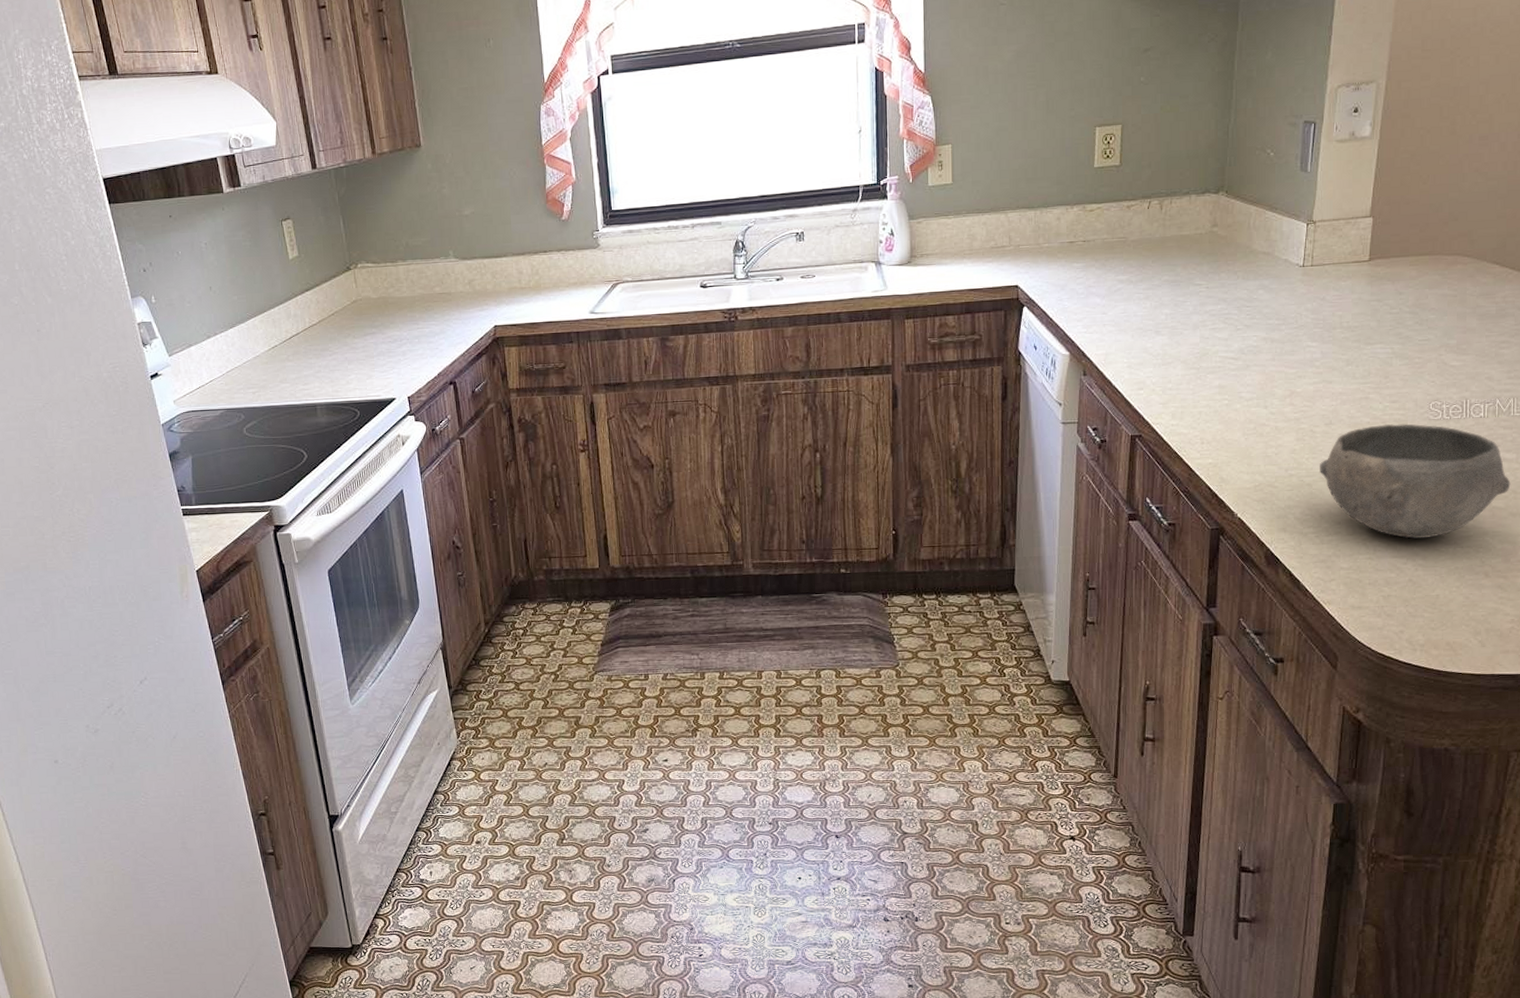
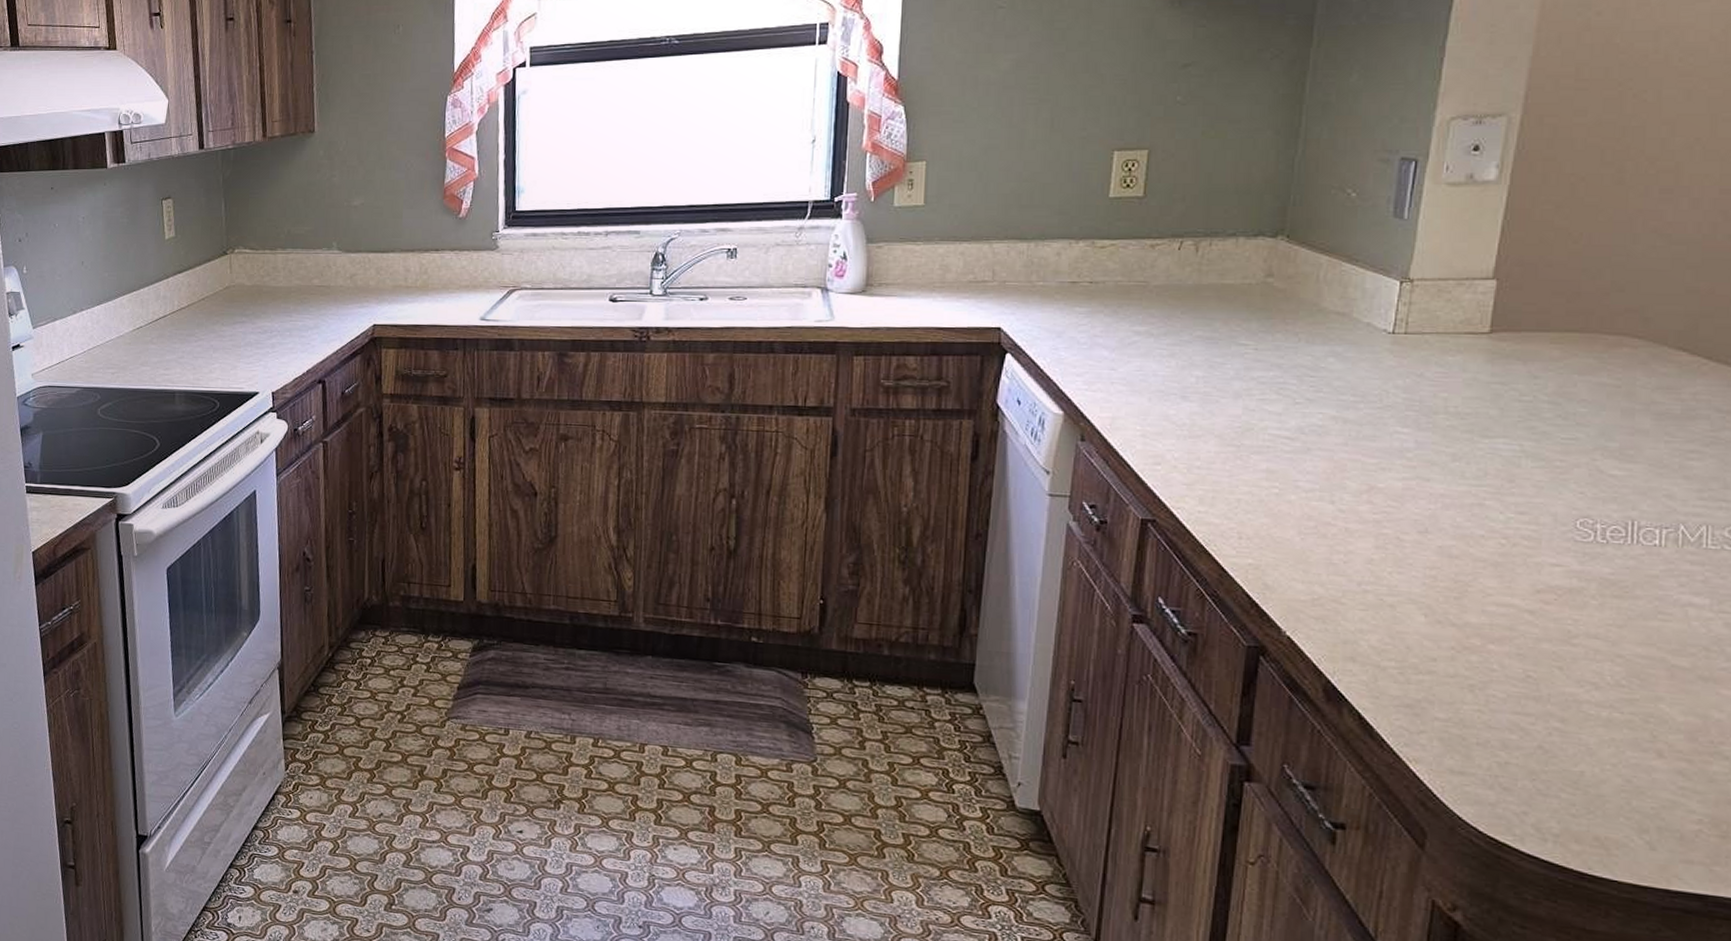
bowl: present [1320,424,1511,539] -> none [1408,540,1701,695]

